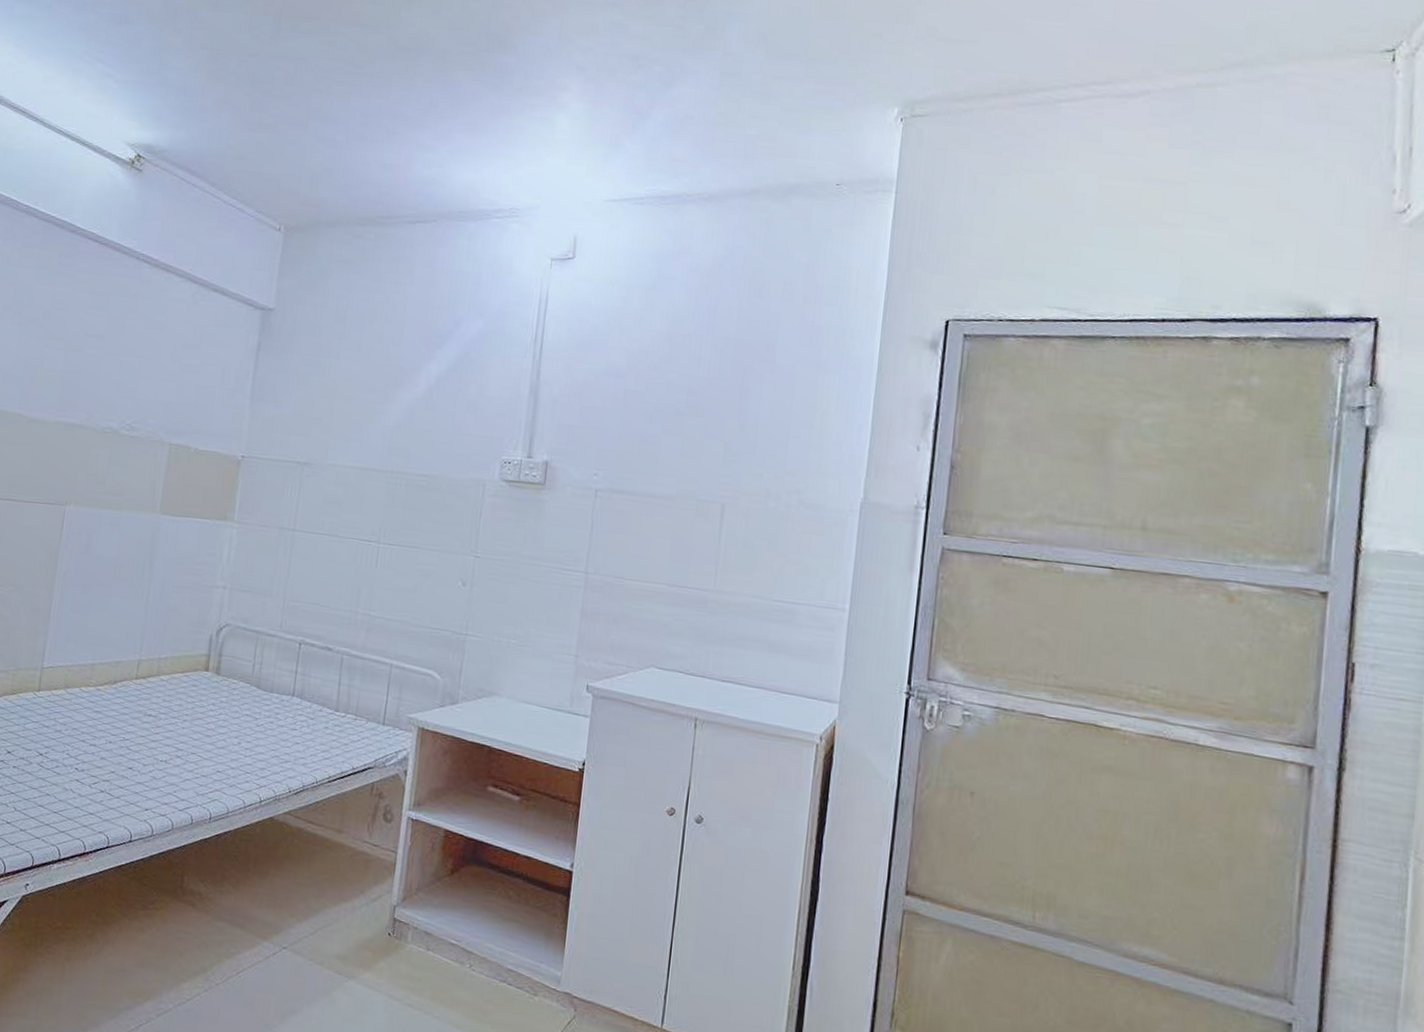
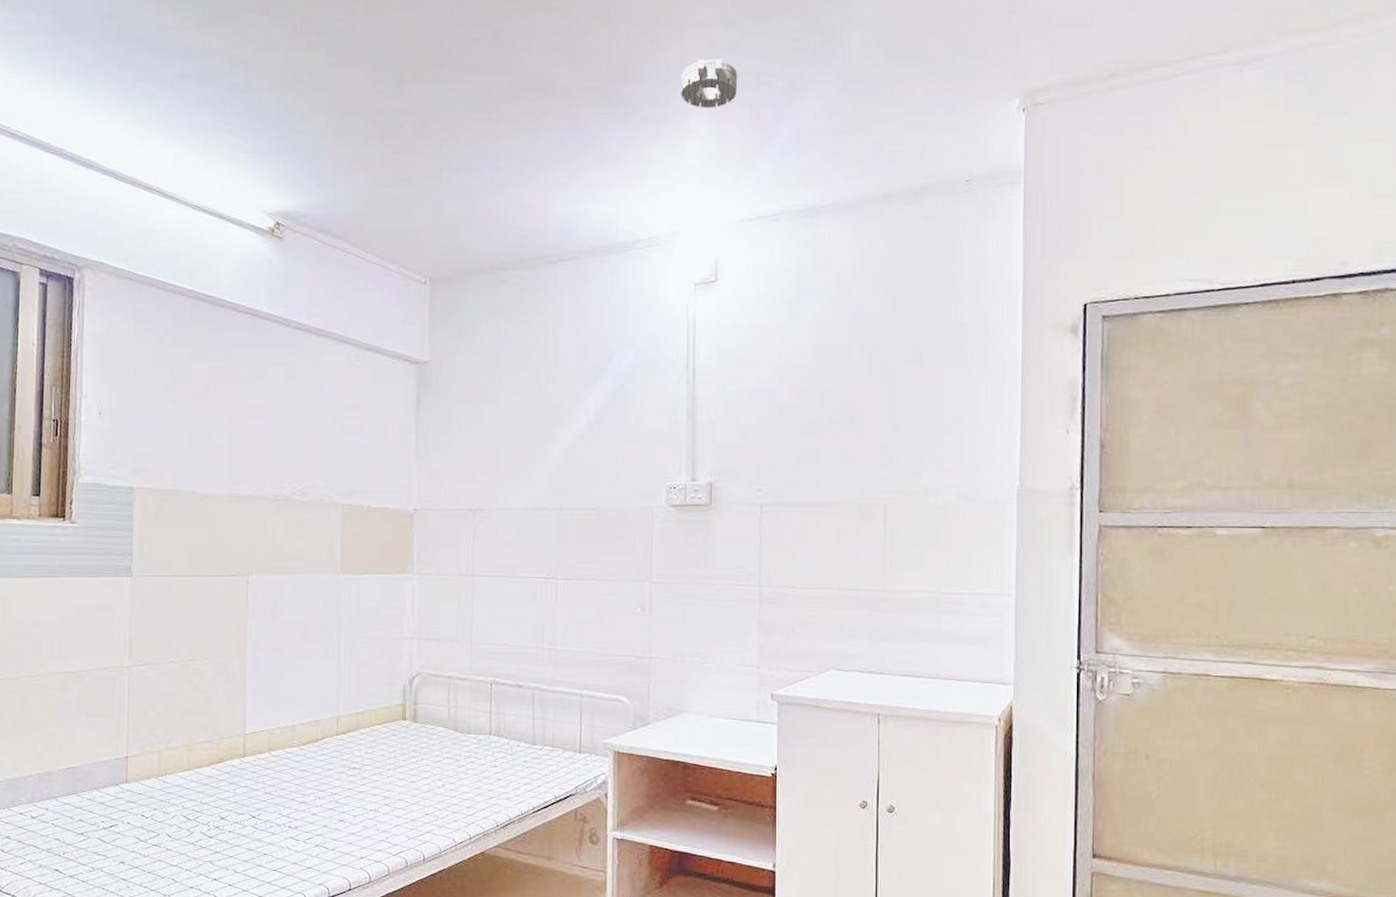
smoke detector: none [557,36,616,87] -> present [681,58,738,109]

